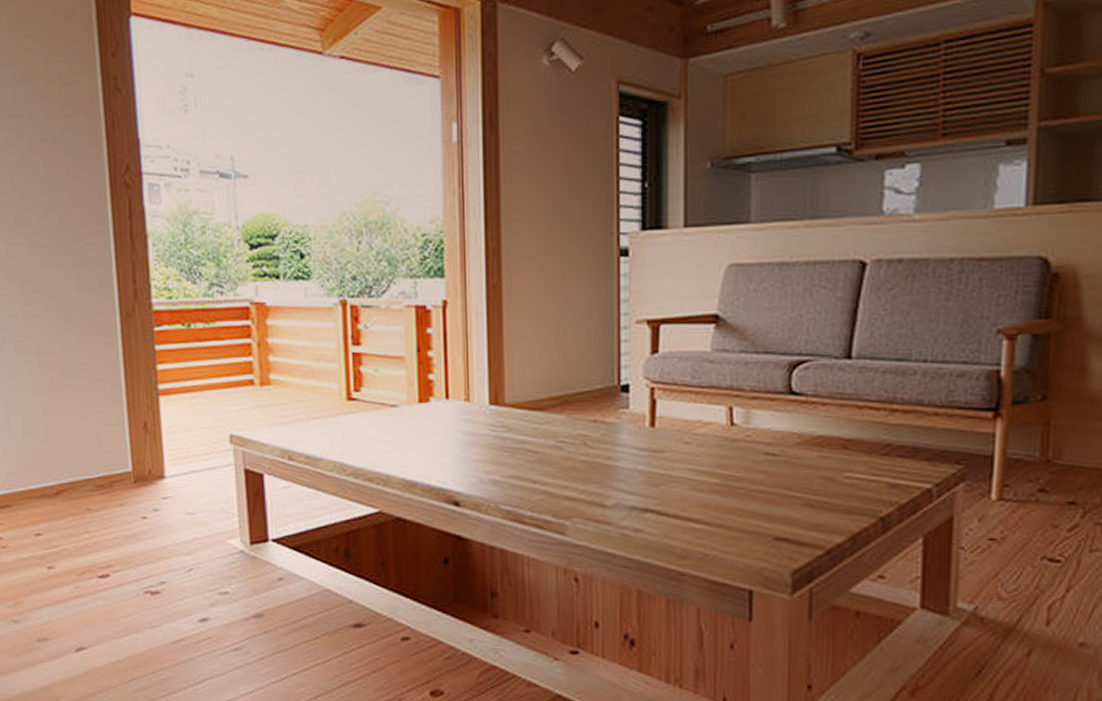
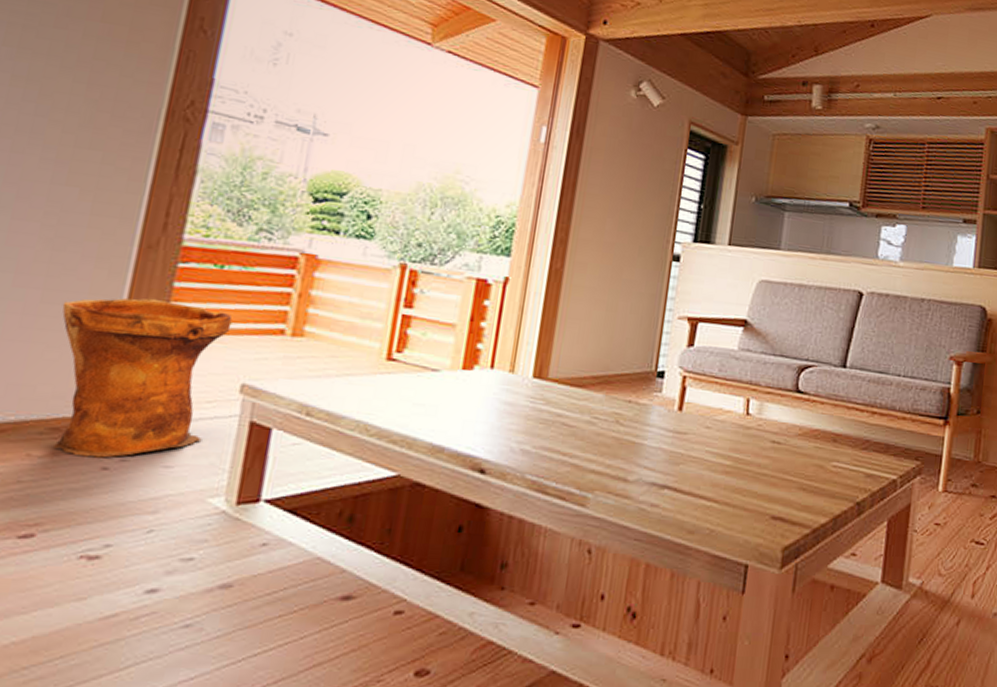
woven basket: none [78,363,211,509] -> present [54,298,233,458]

